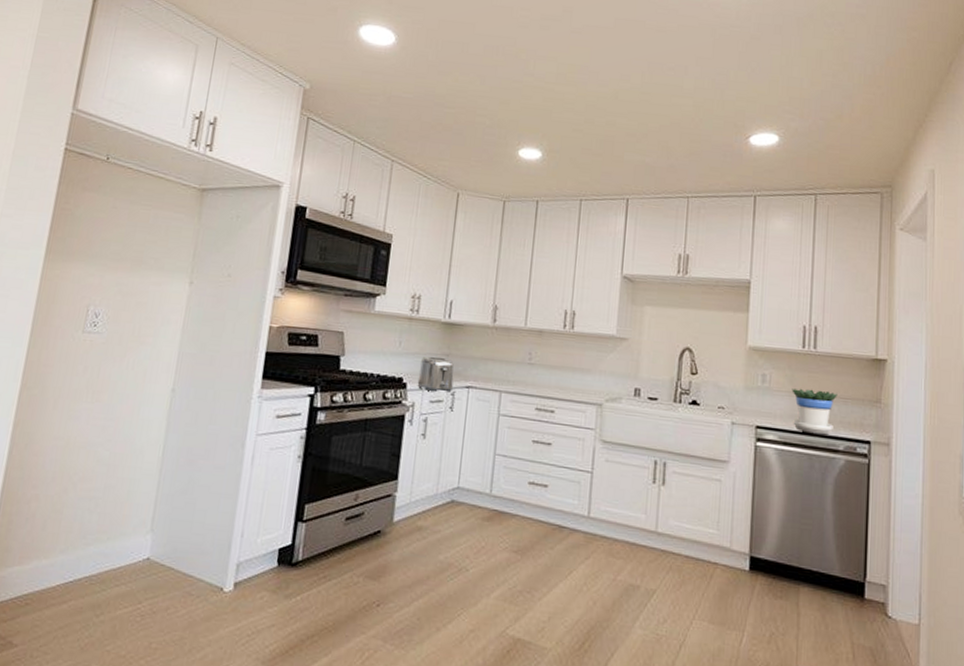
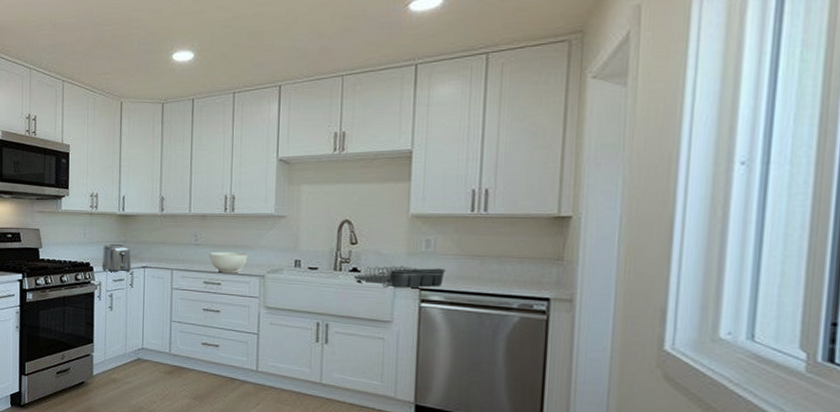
bowl: none [543,373,586,400] -> present [209,251,248,273]
dish rack: none [693,399,780,426] -> present [354,265,446,289]
flowerpot: present [792,388,838,435] -> none [459,250,512,294]

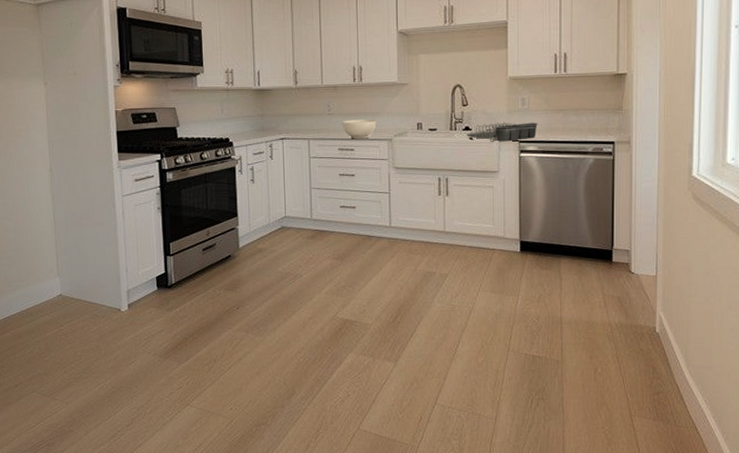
toaster: present [102,243,131,273] -> none [241,118,270,147]

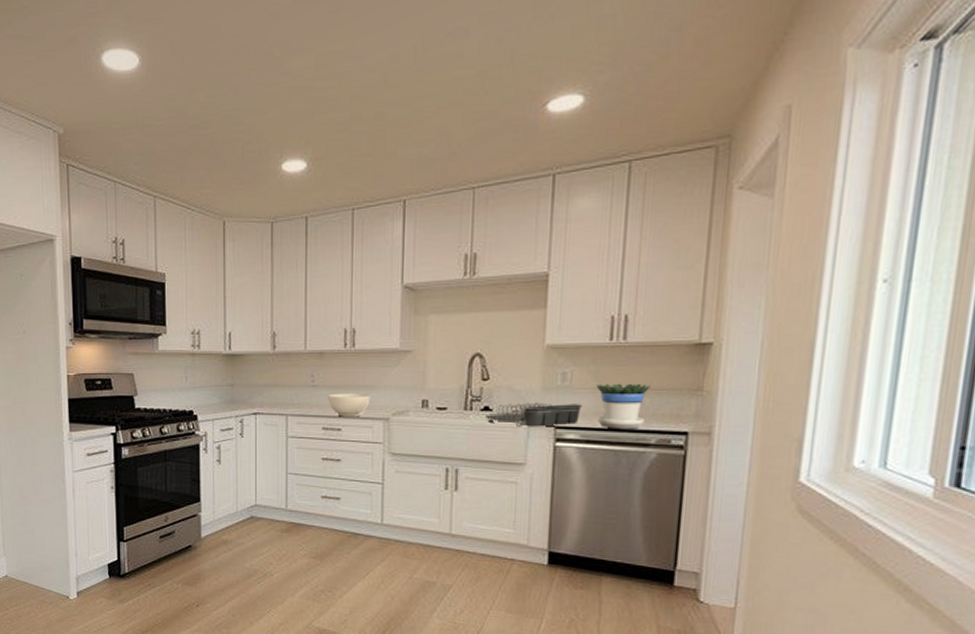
flowerpot: none [547,105,586,141] -> present [596,383,650,429]

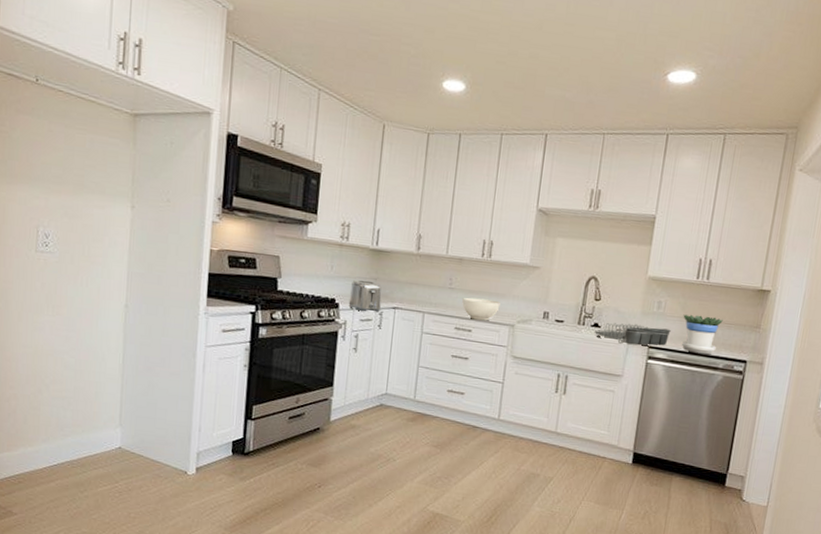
toaster: none [207,388,240,421] -> present [348,280,382,312]

